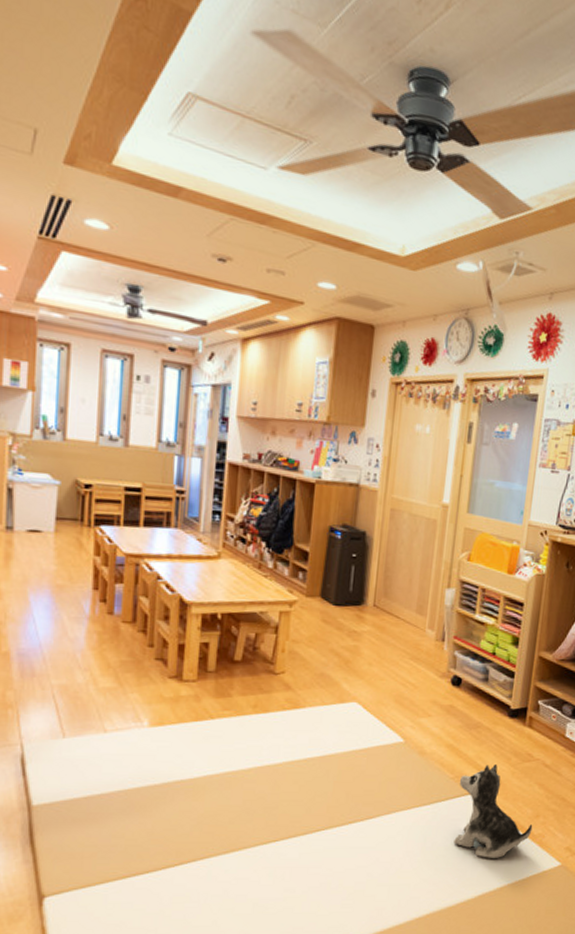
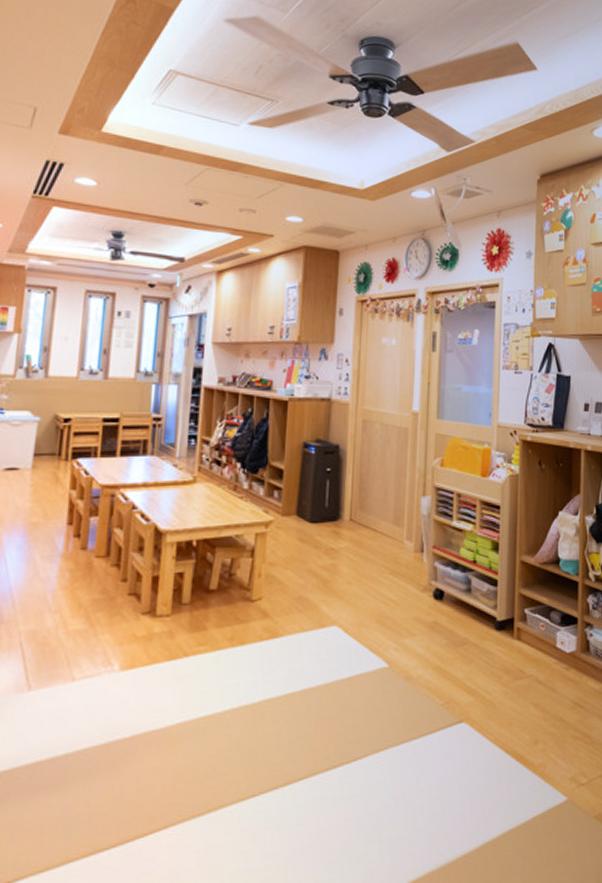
plush toy: present [453,763,533,858] -> none [448,684,532,798]

